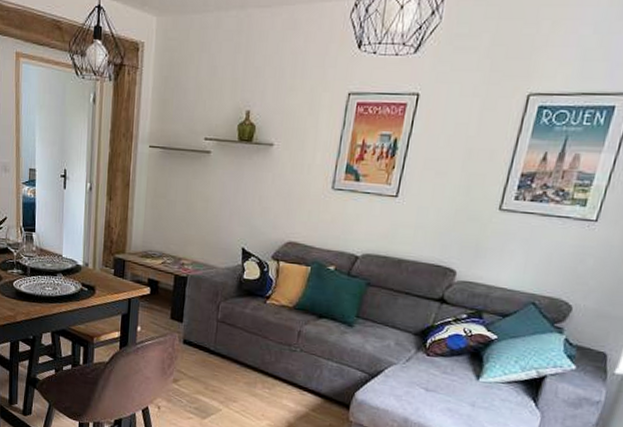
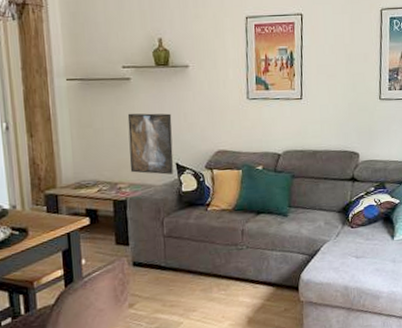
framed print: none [195,188,246,259] -> present [127,113,174,175]

